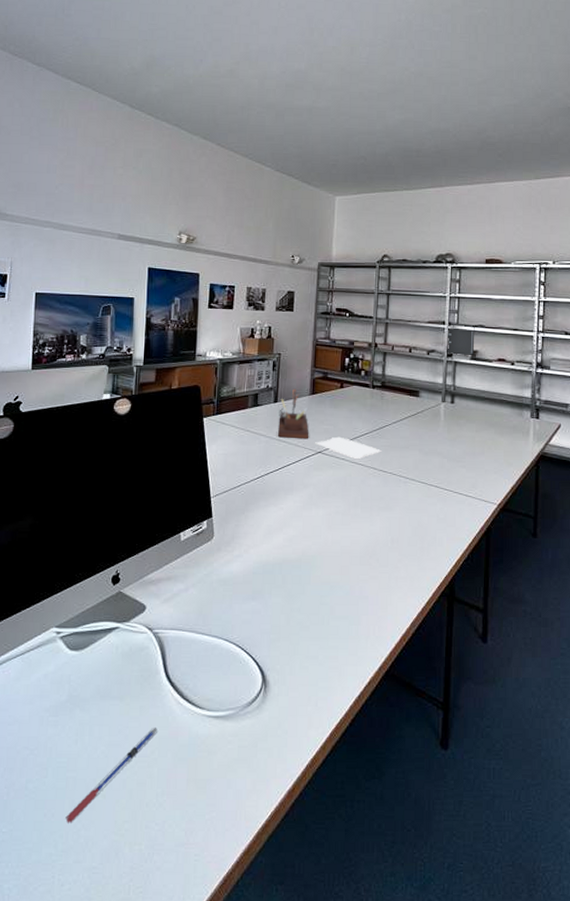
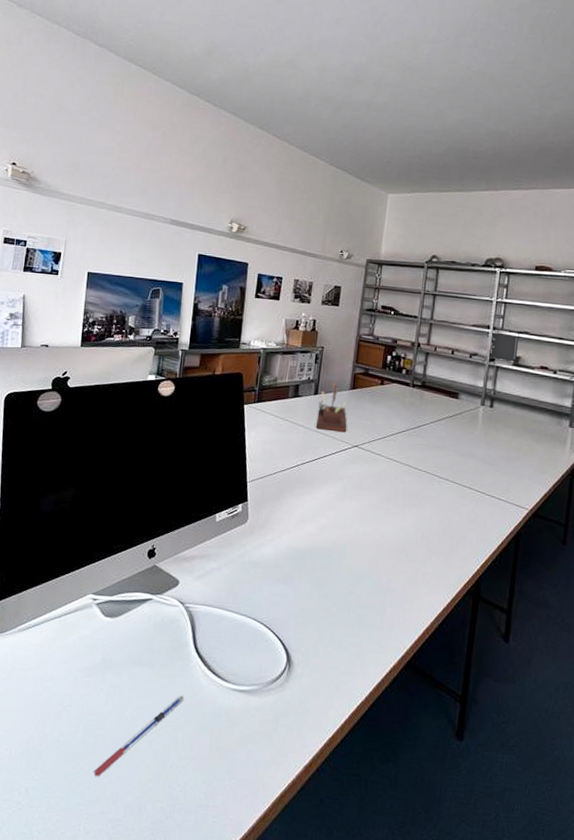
paper sheet: present [315,436,382,459] -> none [352,432,418,455]

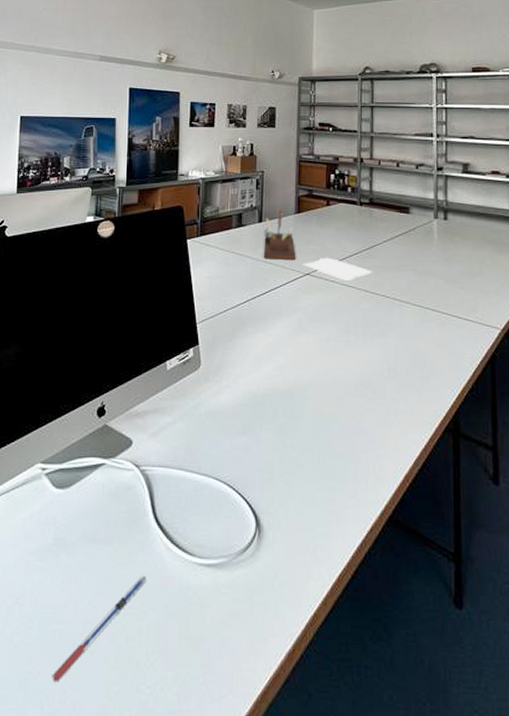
paper sheet: none [352,432,418,455] -> present [303,257,373,280]
binder: present [488,327,520,361] -> none [435,135,466,168]

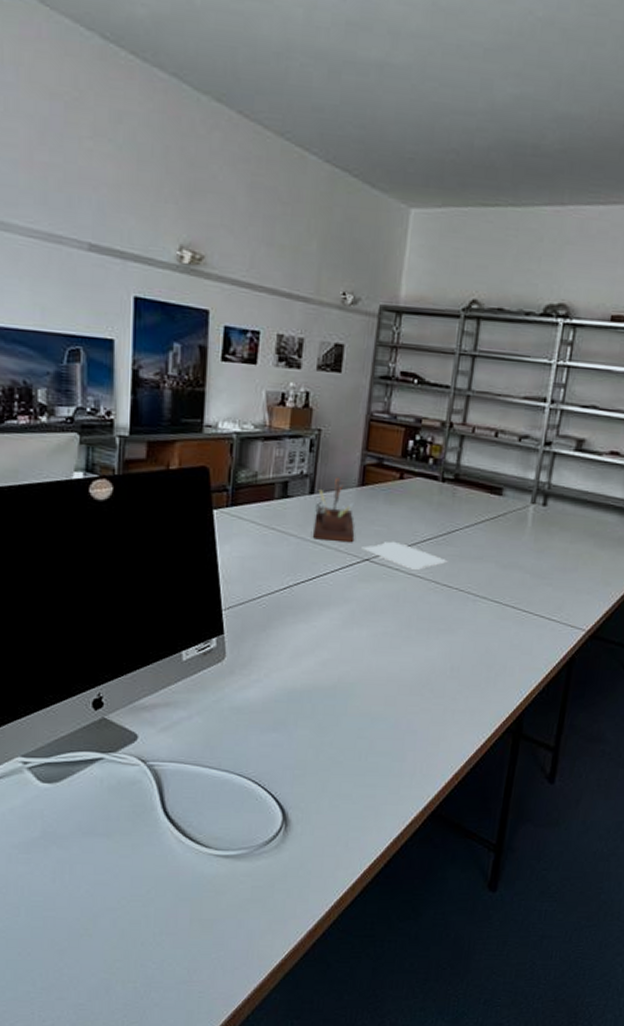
pen: present [52,576,148,683] -> none [44,867,155,962]

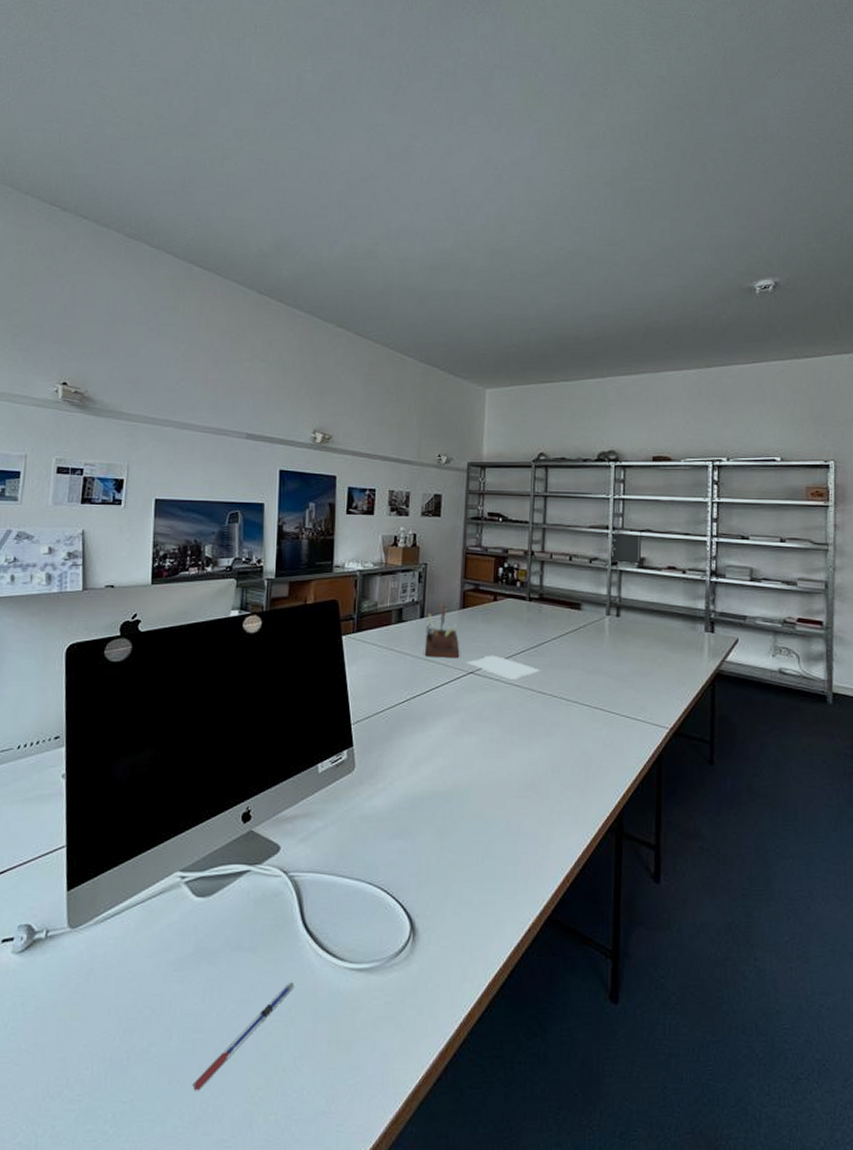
pen: none [44,867,155,962] -> present [192,983,295,1091]
binder: none [543,400,586,445] -> present [610,527,642,563]

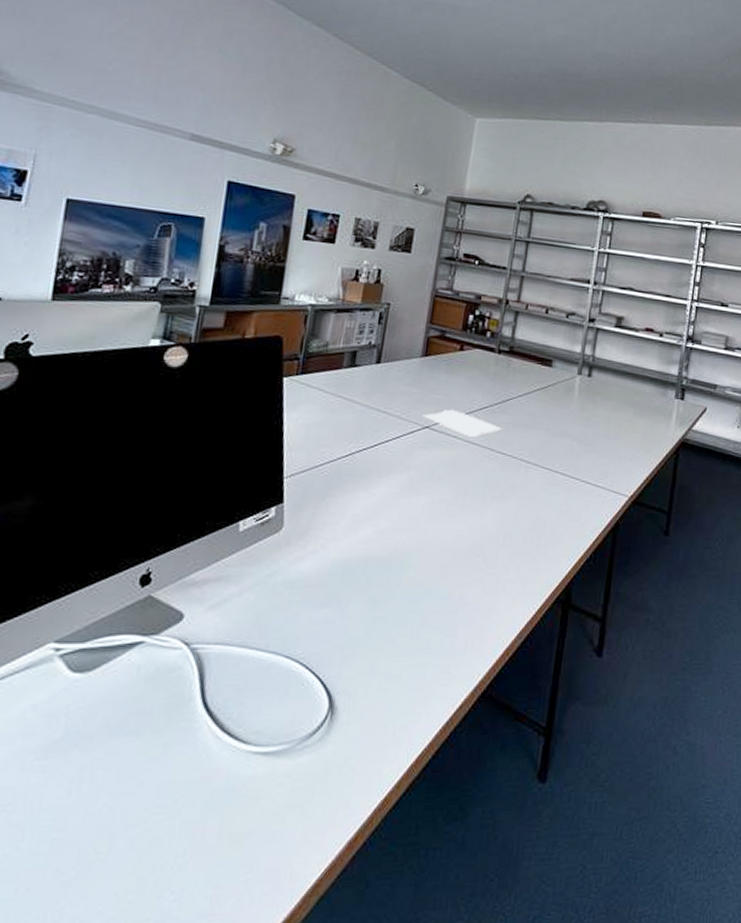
pen: present [192,983,295,1091] -> none [45,770,186,899]
desk organizer: present [425,602,460,659] -> none [377,347,417,411]
binder: present [610,527,642,563] -> none [587,282,623,322]

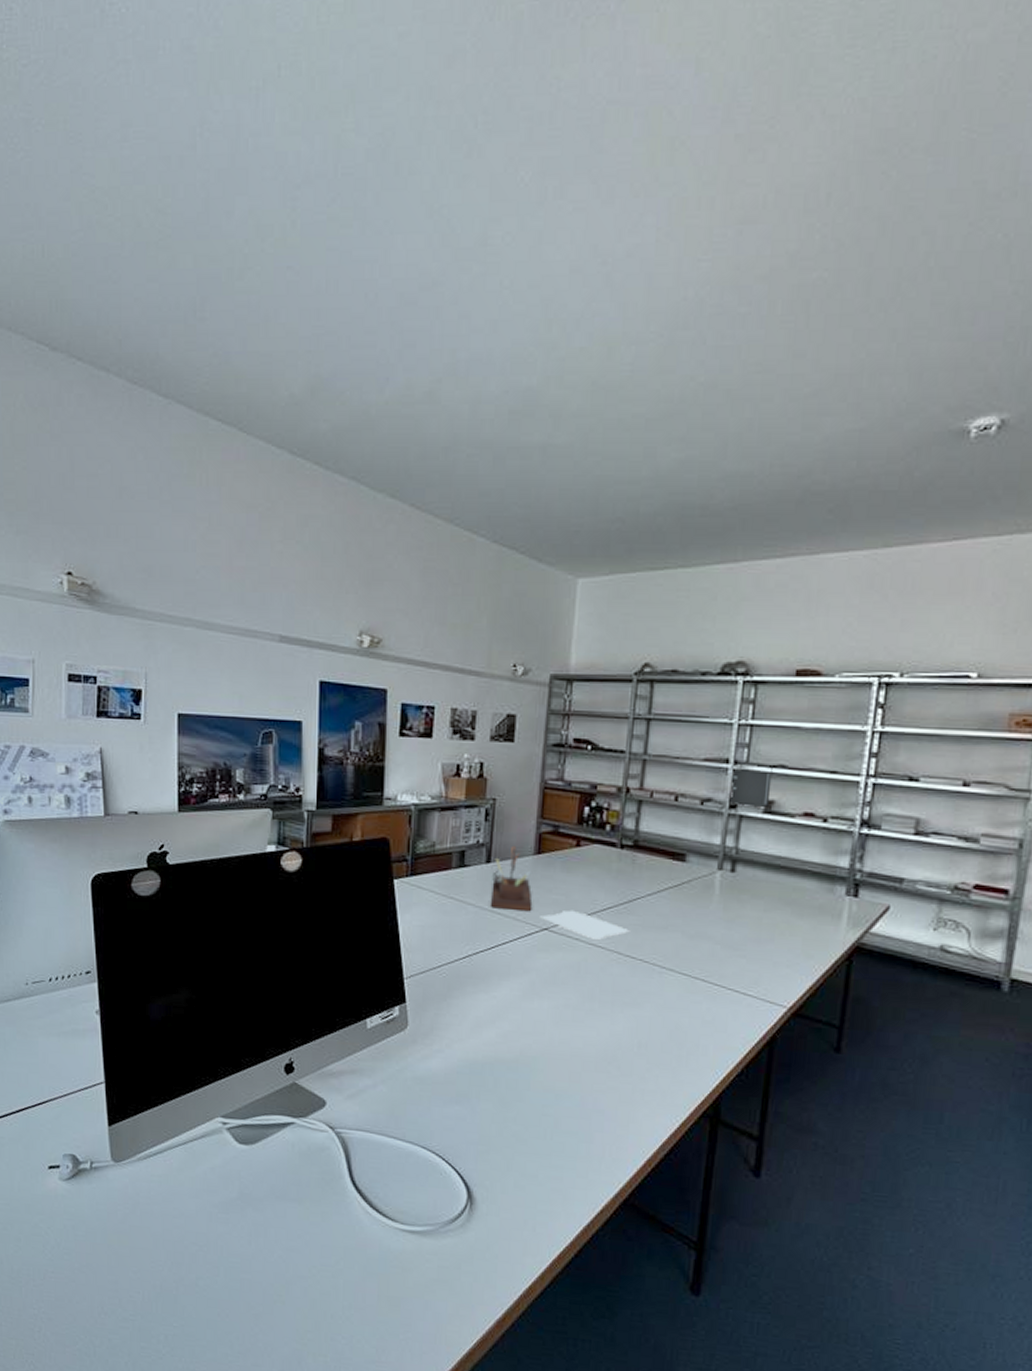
desk organizer: none [377,347,417,411] -> present [491,845,533,912]
binder: none [587,282,623,322] -> present [727,761,773,807]

